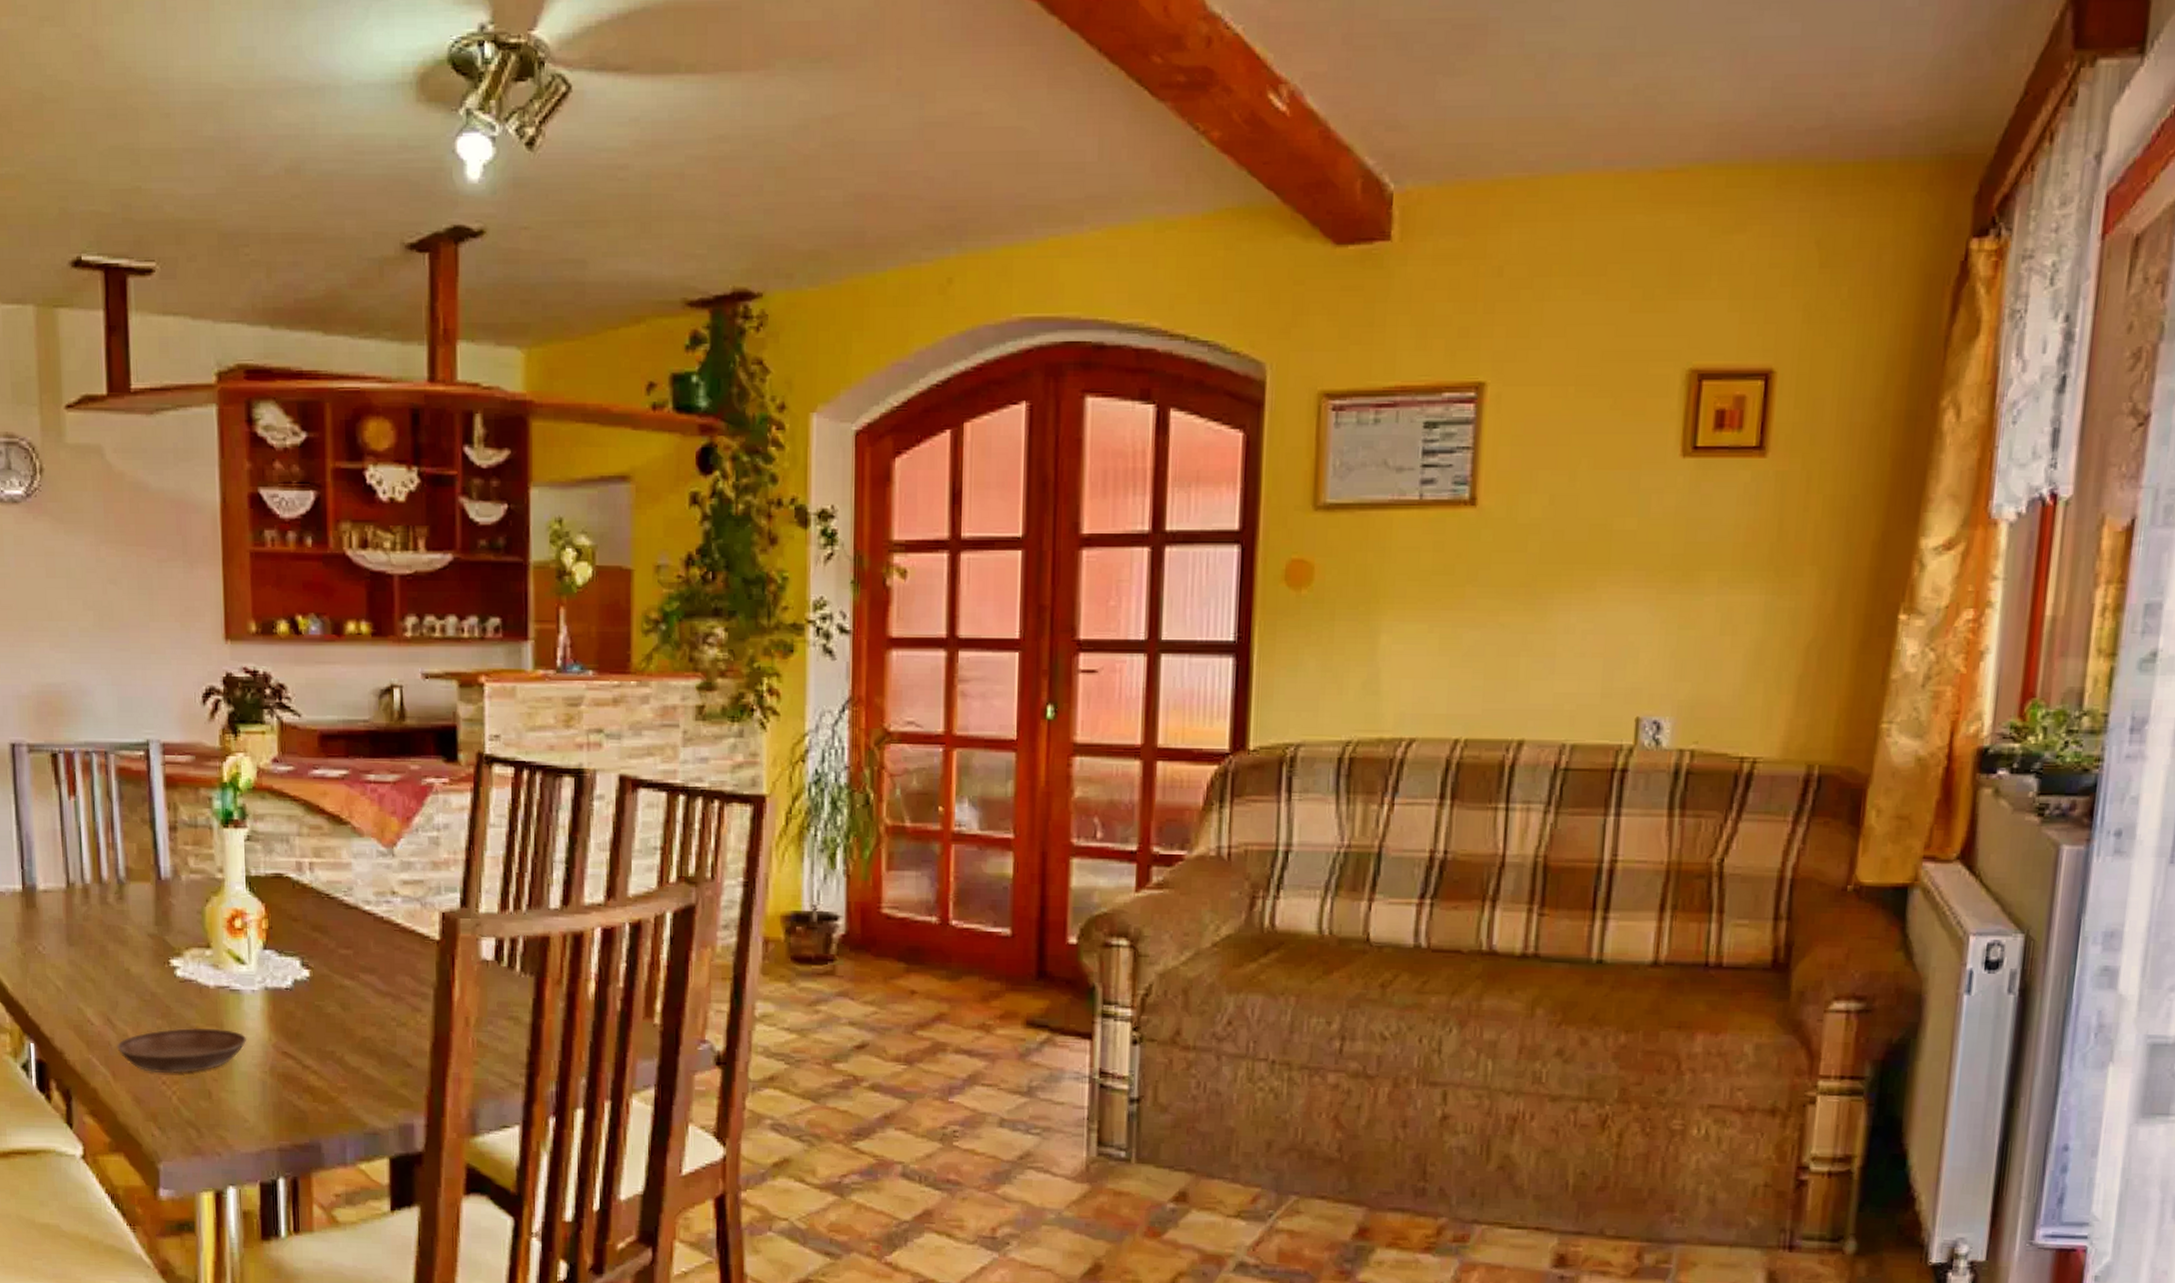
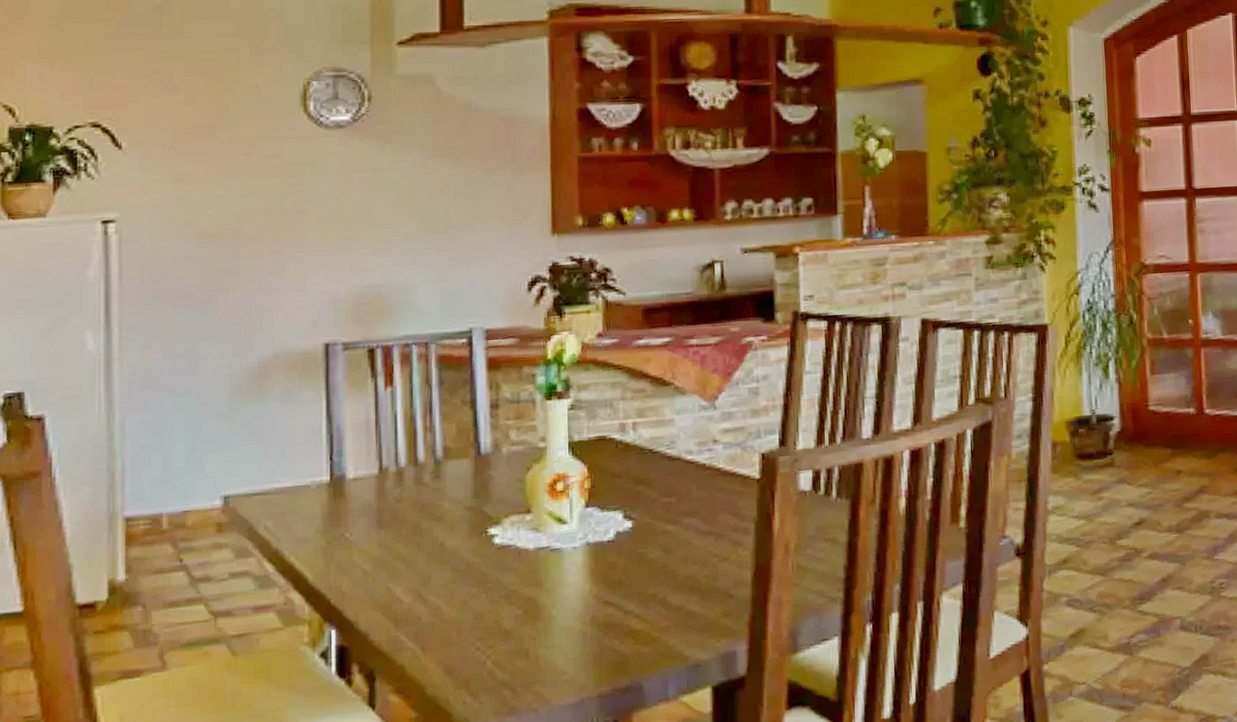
saucer: present [116,1027,247,1074] -> none [427,588,568,641]

